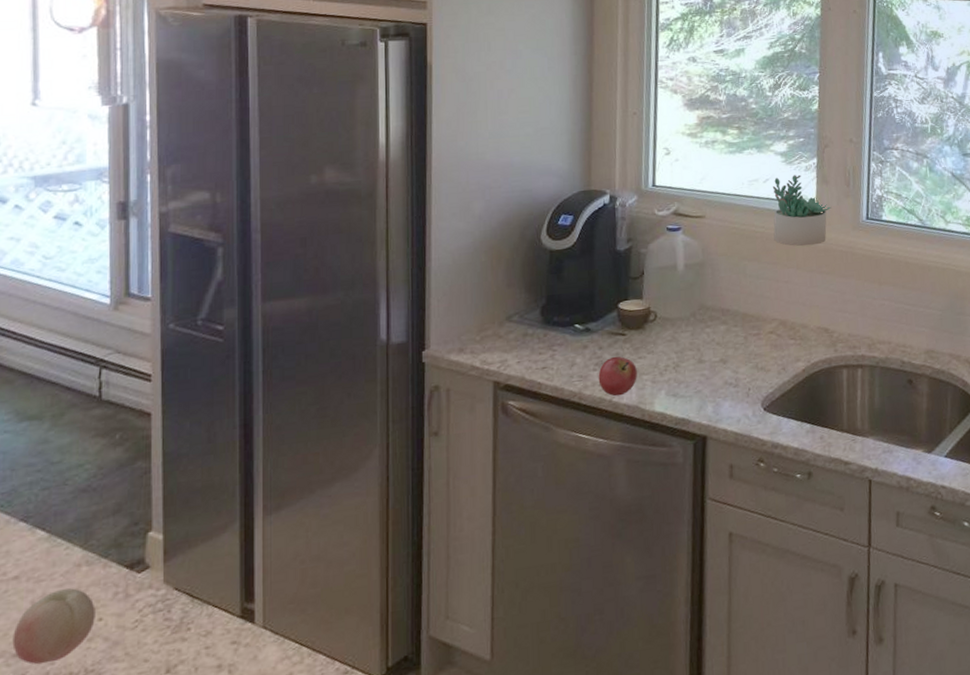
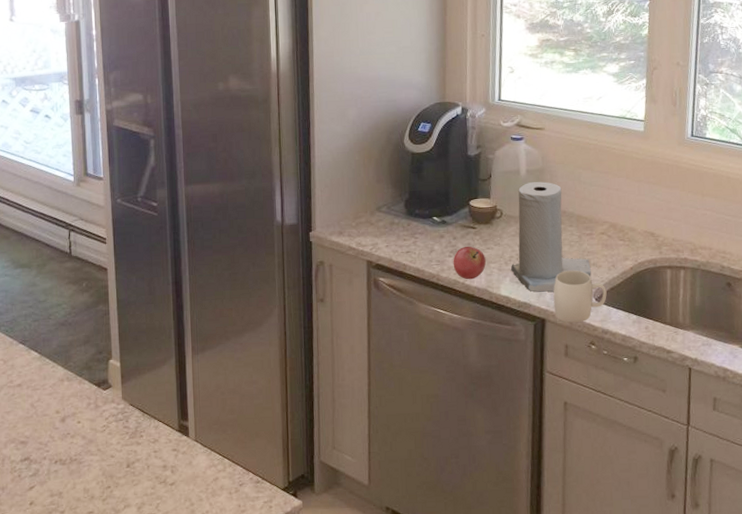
fruit: present [12,588,95,665] -> none [20,397,76,451]
paper towel: none [666,277,759,405] -> present [510,181,591,292]
mug: none [715,376,777,439] -> present [553,270,607,324]
succulent plant: present [772,174,832,247] -> none [605,94,659,159]

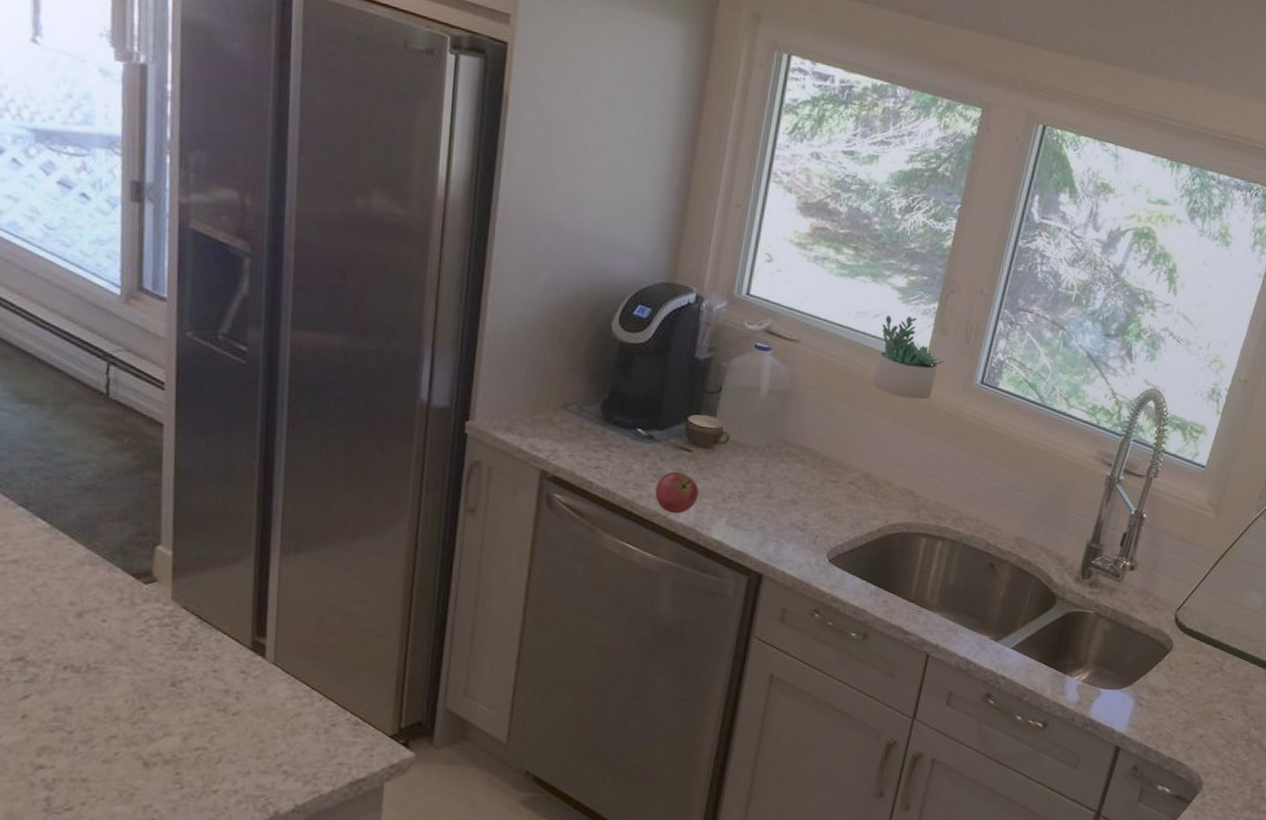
paper towel: present [510,181,591,292] -> none [728,405,830,543]
mug: present [553,270,607,324] -> none [775,520,845,585]
succulent plant: none [605,94,659,159] -> present [873,315,945,400]

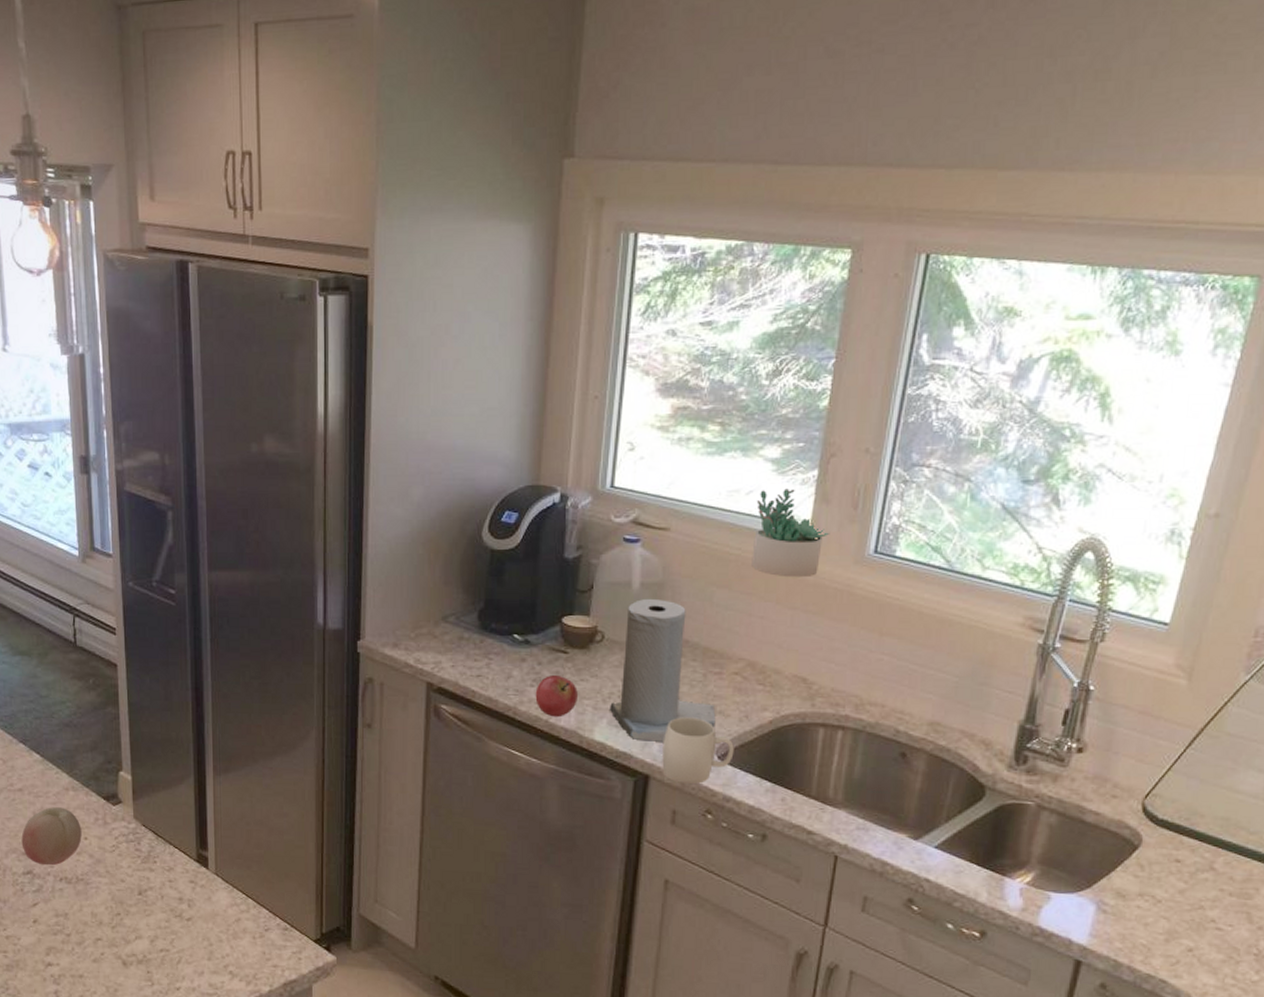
fruit: none [12,583,99,652] -> present [21,807,82,866]
paper towel: none [728,405,830,543] -> present [609,598,716,742]
mug: none [775,520,845,585] -> present [662,717,734,785]

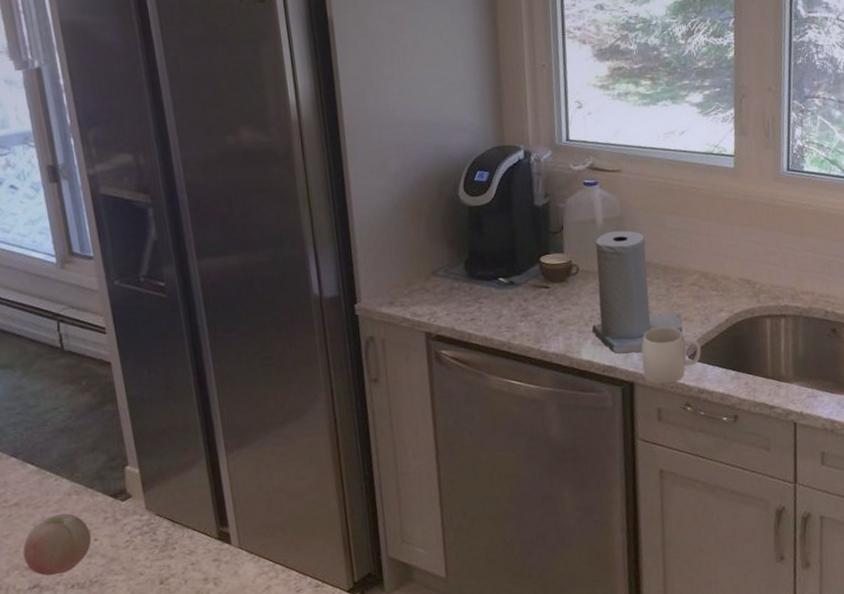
fruit: present [535,674,578,718] -> none [525,307,563,346]
succulent plant: present [751,489,830,578] -> none [689,126,751,199]

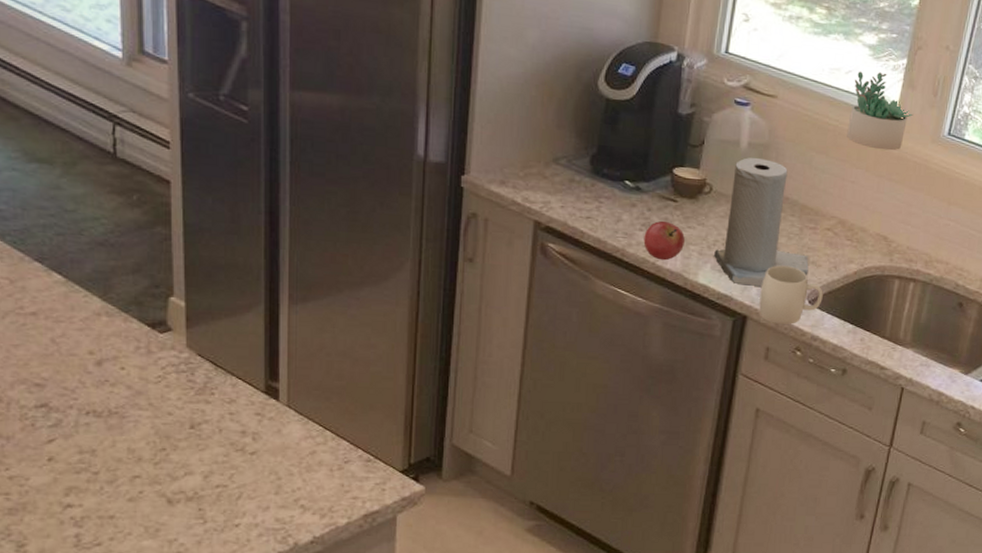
fruit: present [22,513,92,576] -> none [33,333,117,398]
fruit: none [525,307,563,346] -> present [643,220,685,261]
succulent plant: none [689,126,751,199] -> present [847,71,914,151]

